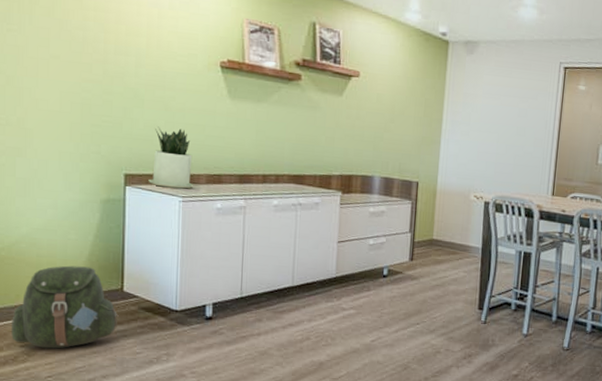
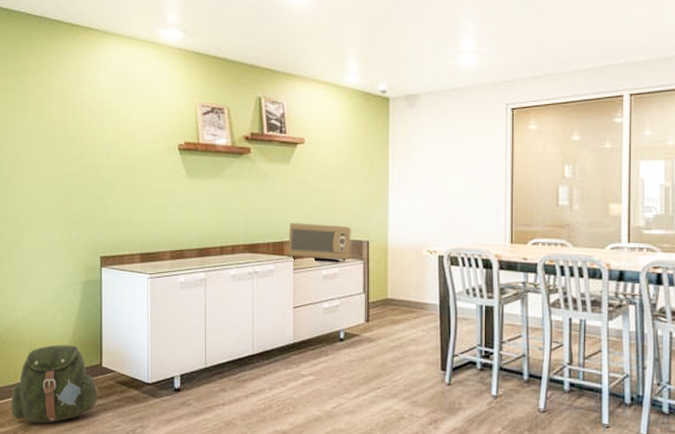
planter: present [148,126,194,189] -> none [120,210,160,266]
microwave: none [335,157,402,201] -> present [288,223,351,262]

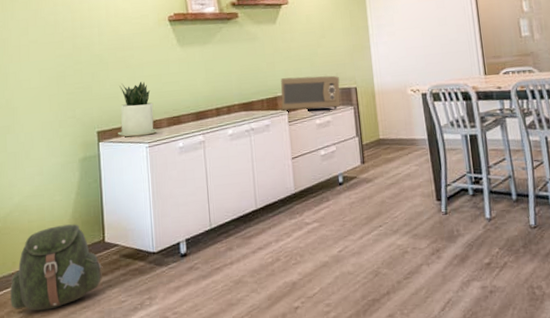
planter: none [120,210,160,266] -> present [118,81,157,138]

